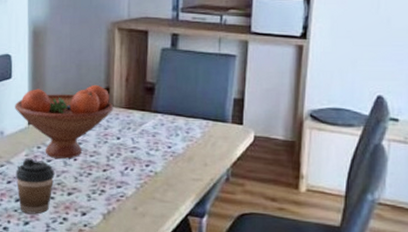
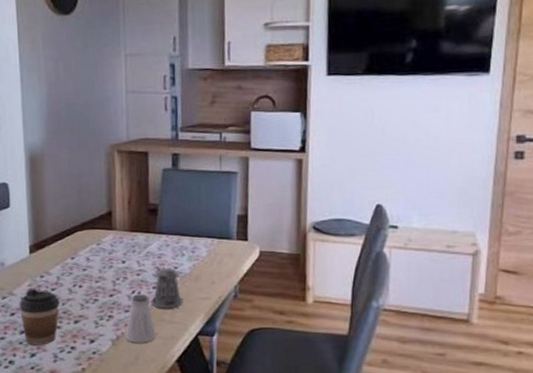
fruit bowl: present [15,84,114,159] -> none [14,208,117,286]
saltshaker: none [116,171,146,219] -> present [125,294,156,343]
pepper shaker: none [143,144,175,188] -> present [151,266,183,309]

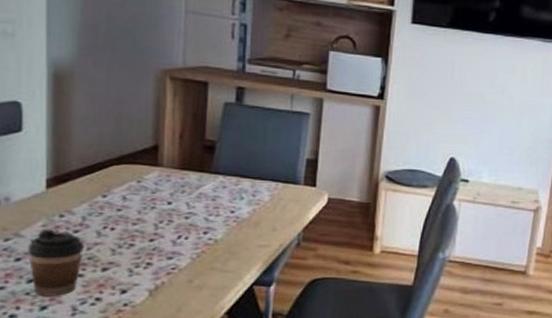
saltshaker: present [125,294,156,343] -> none [166,239,204,293]
pepper shaker: present [151,266,183,309] -> none [200,209,239,257]

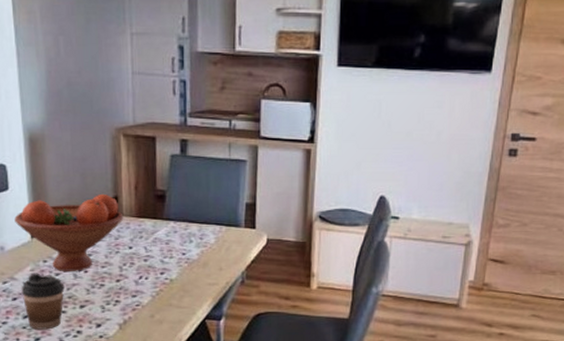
fruit bowl: none [27,141,164,228] -> present [14,193,124,271]

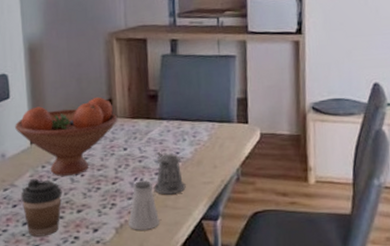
saltshaker: none [132,280,163,327] -> present [128,181,160,230]
pepper shaker: none [158,252,191,294] -> present [153,152,186,195]

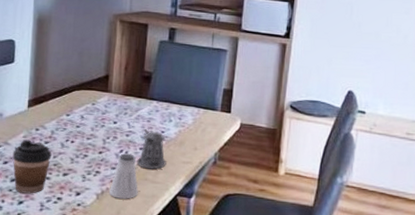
fruit bowl: present [15,96,118,176] -> none [15,71,112,141]

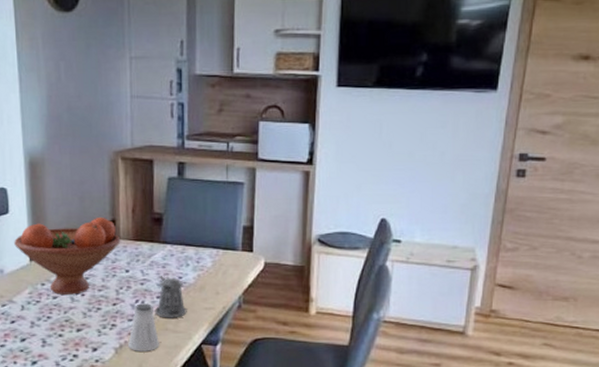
coffee cup: present [12,139,52,194] -> none [19,296,62,353]
fruit bowl: none [15,71,112,141] -> present [14,216,121,295]

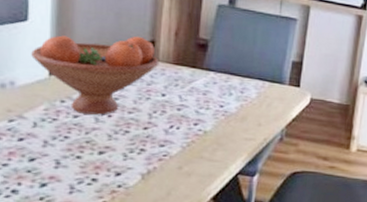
saltshaker: present [128,303,159,351] -> none [157,129,193,179]
pepper shaker: present [155,276,187,318] -> none [190,103,226,147]

